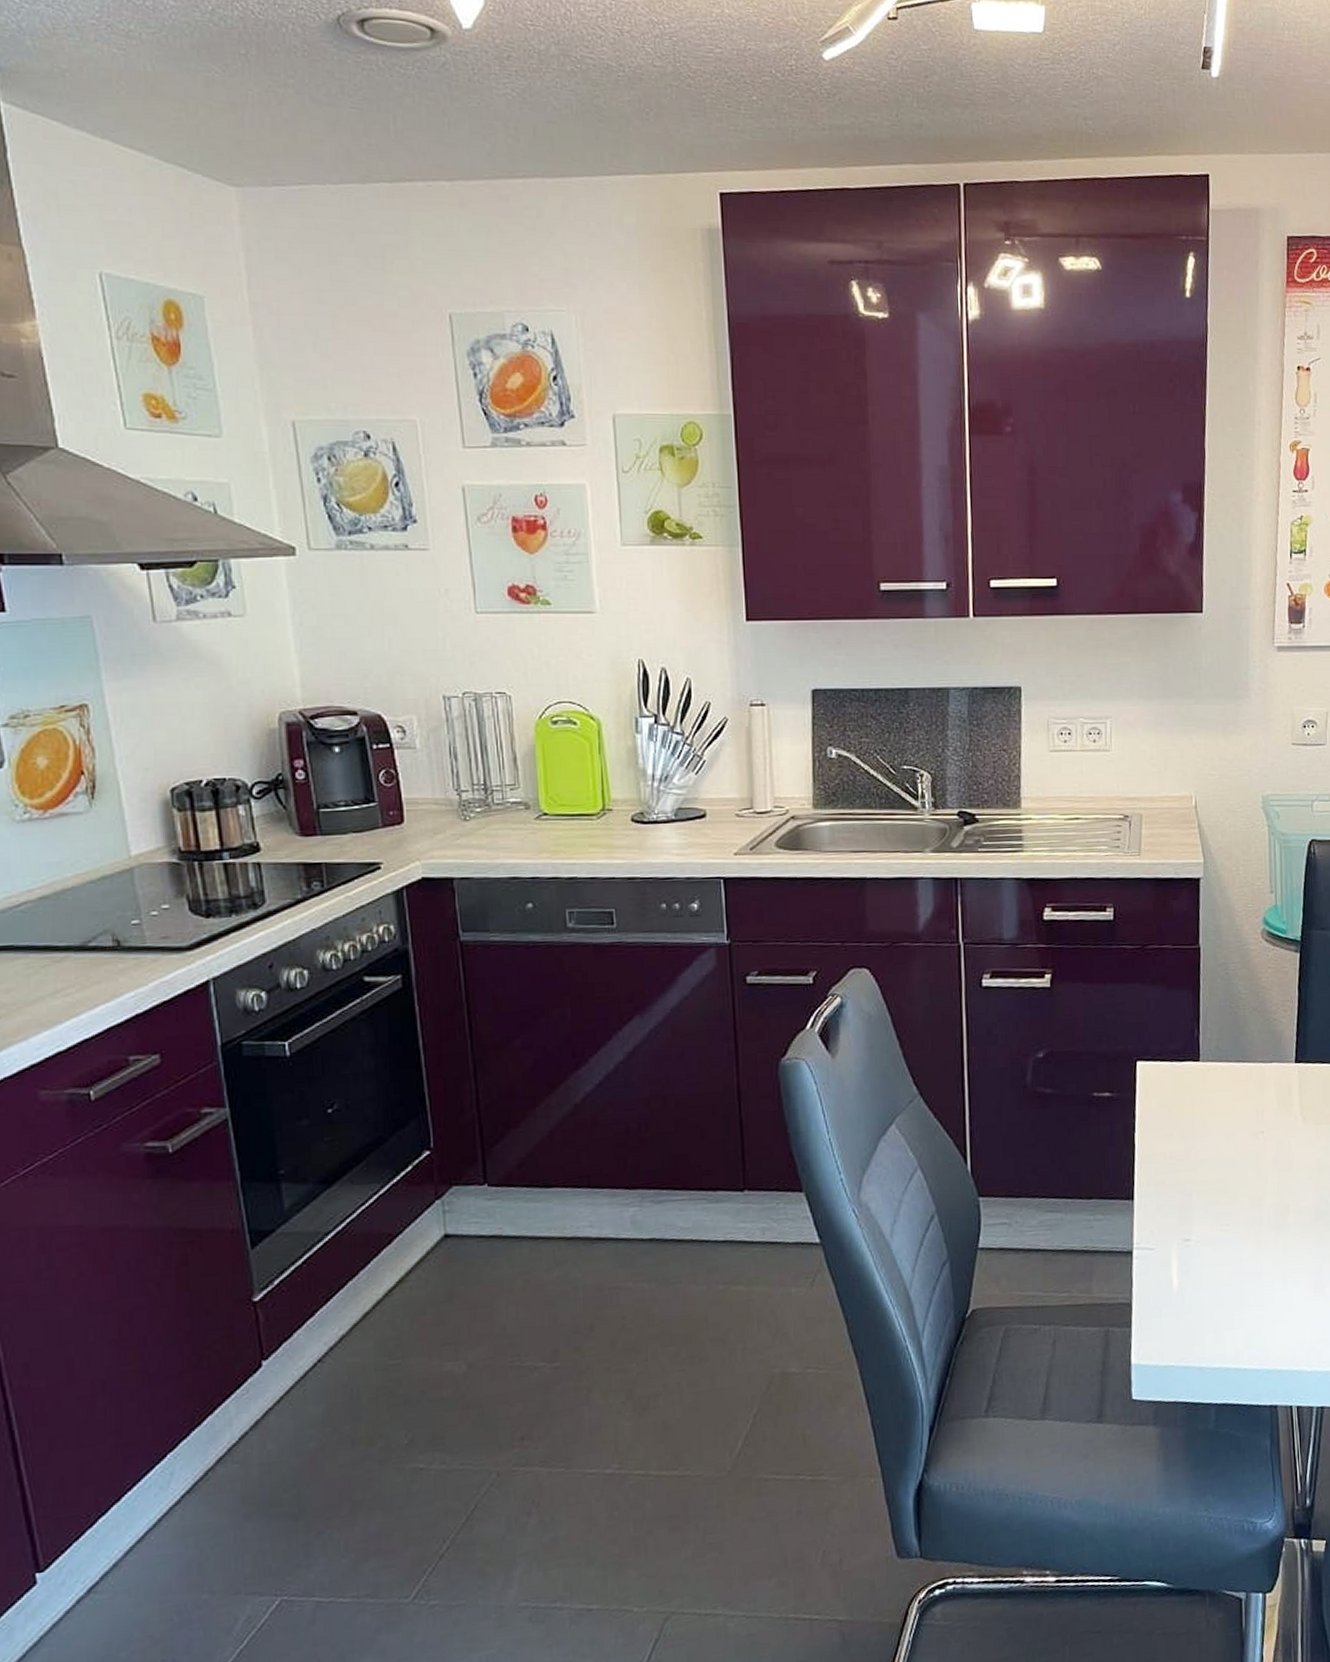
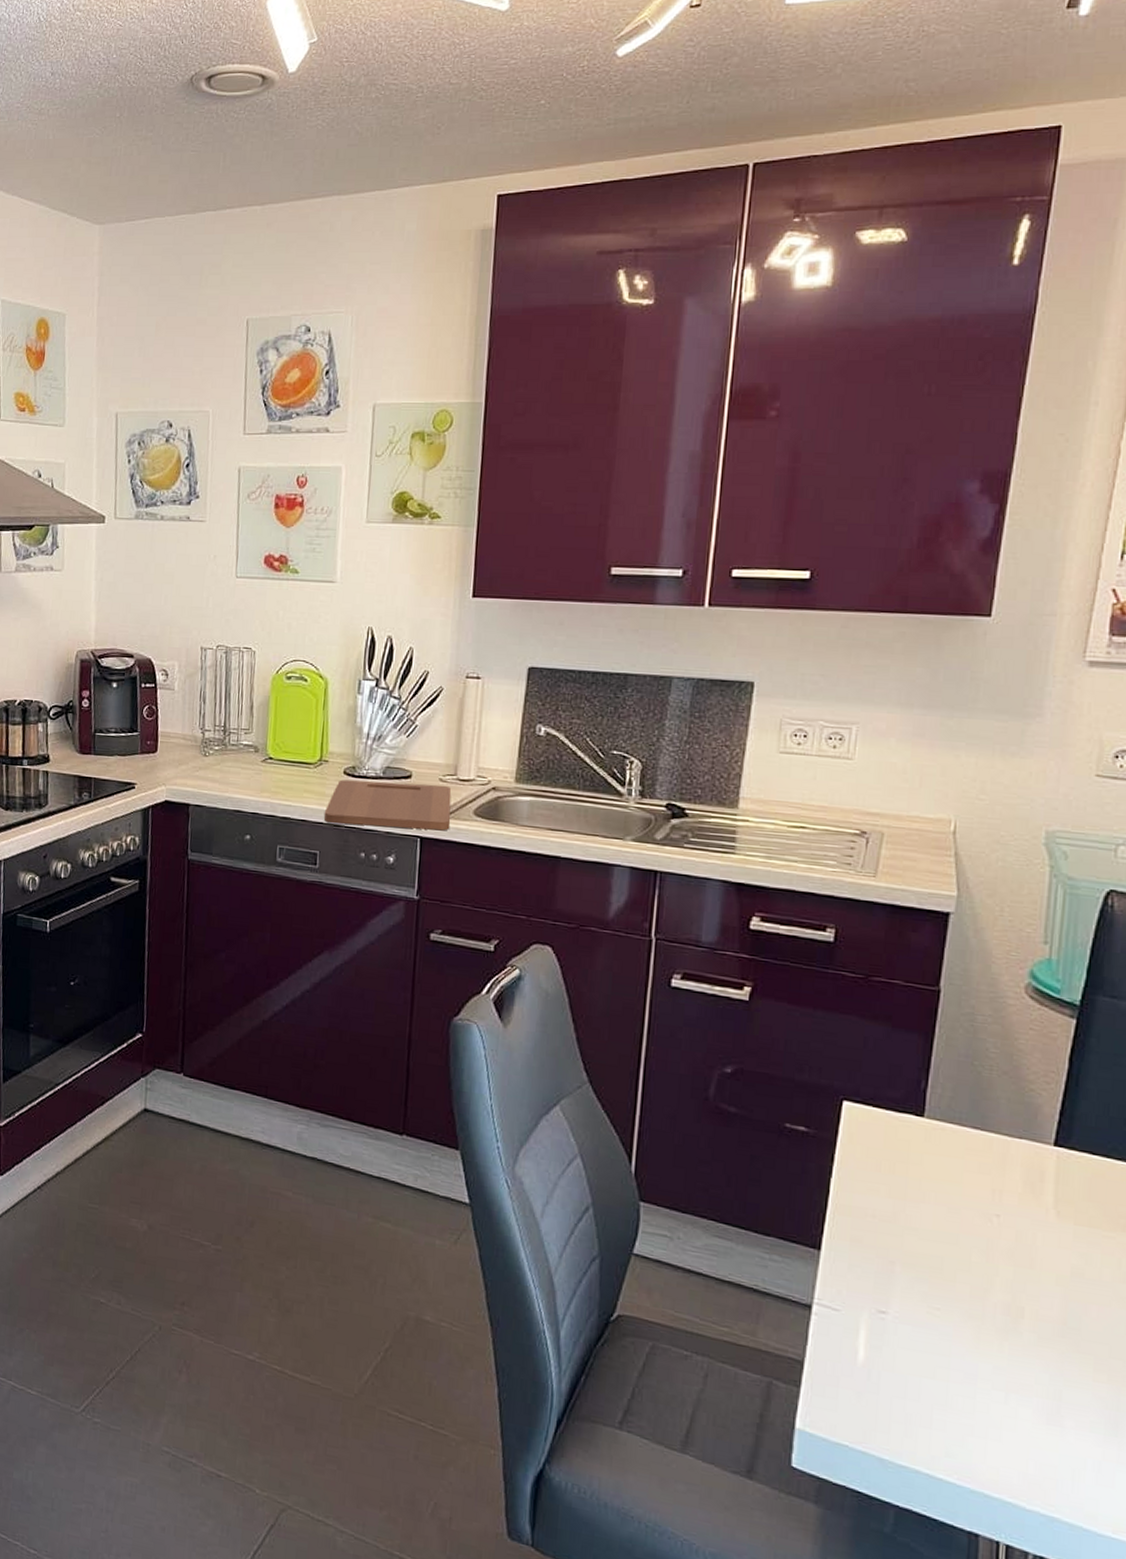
cutting board: none [614,820,753,877] -> present [324,779,452,831]

